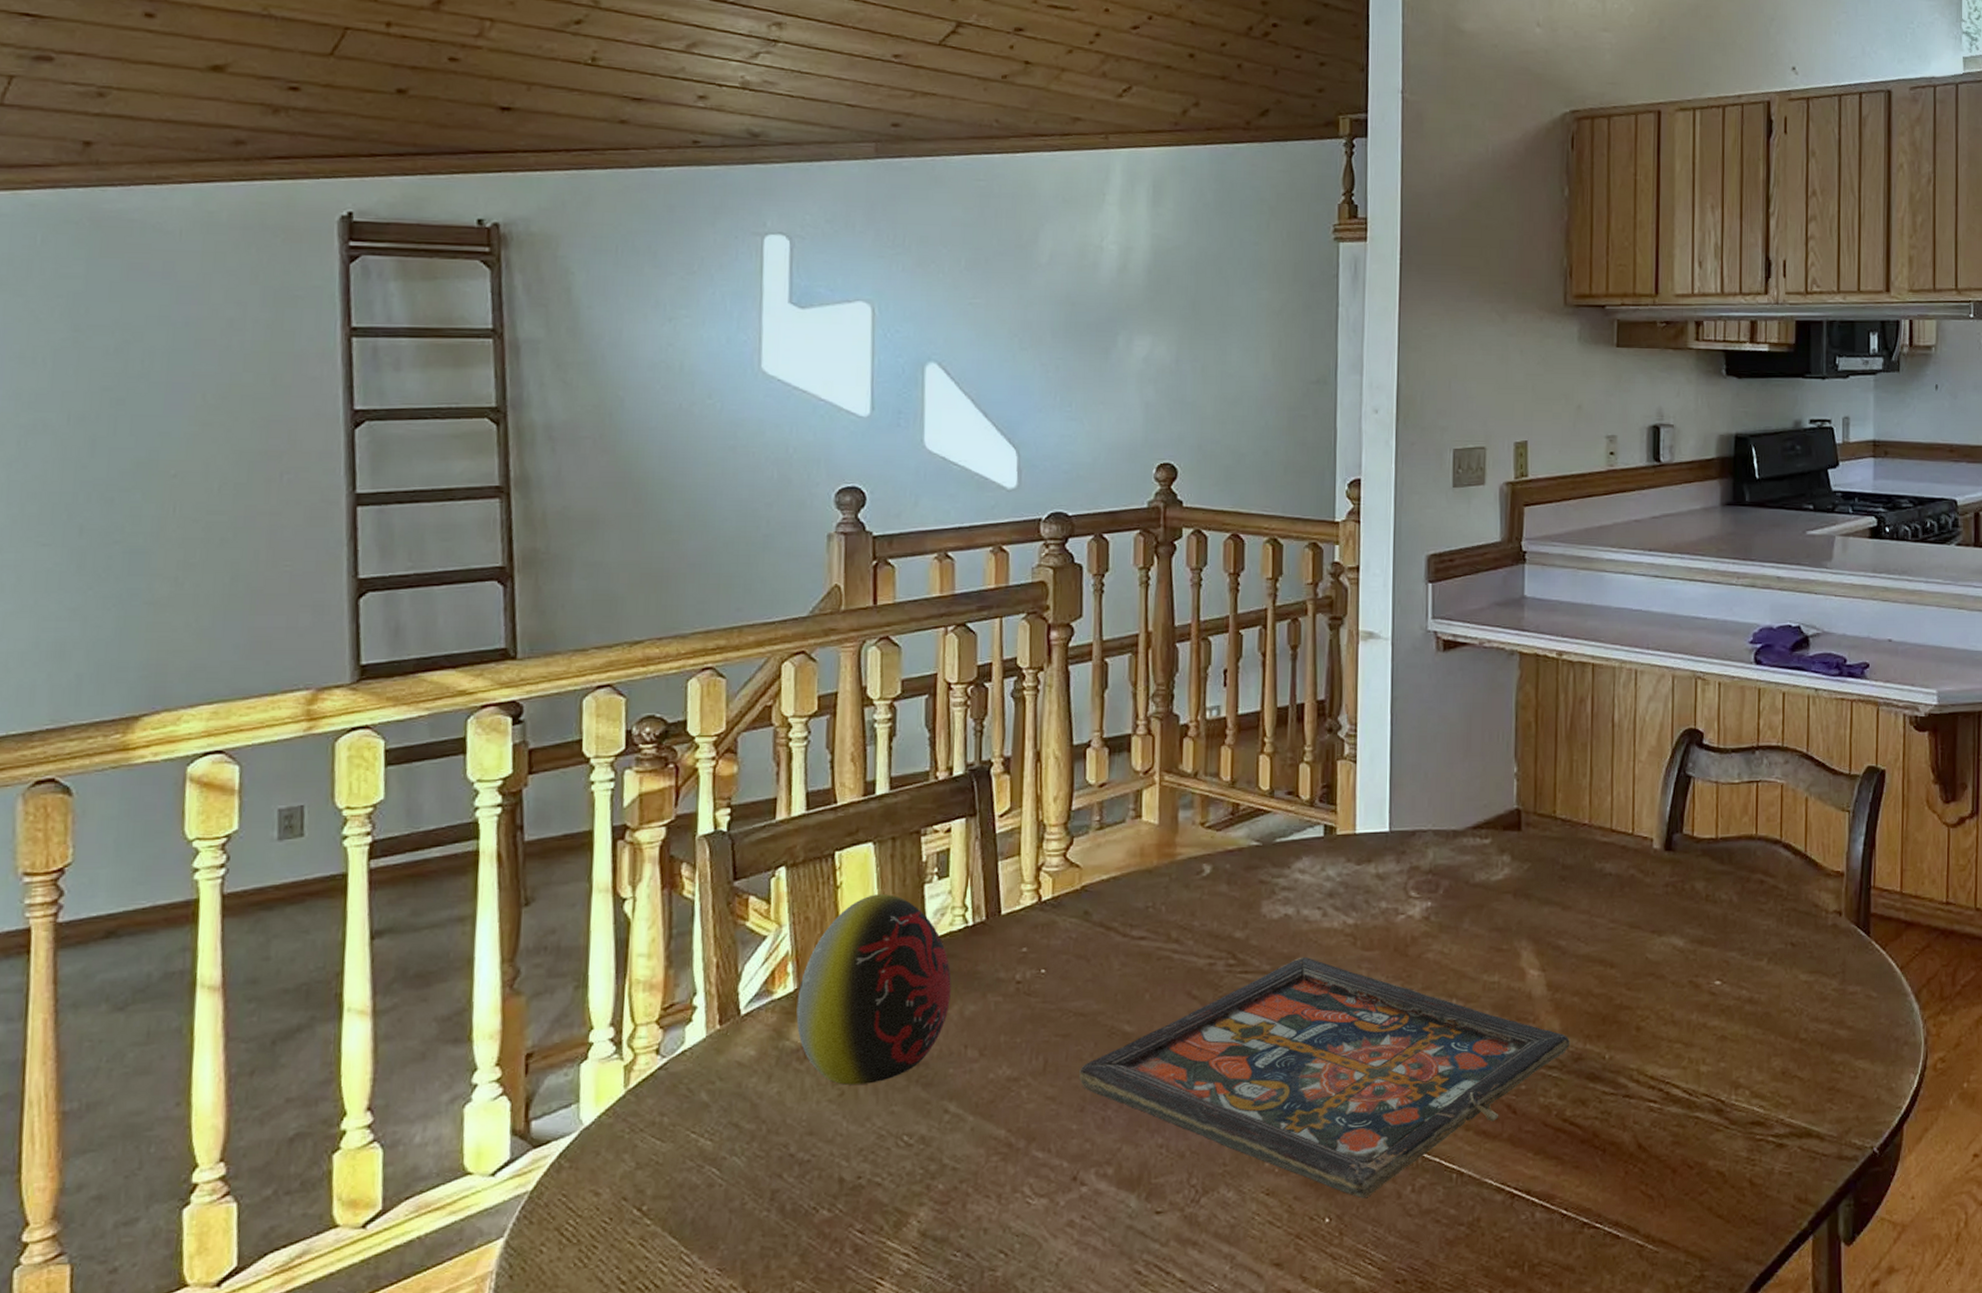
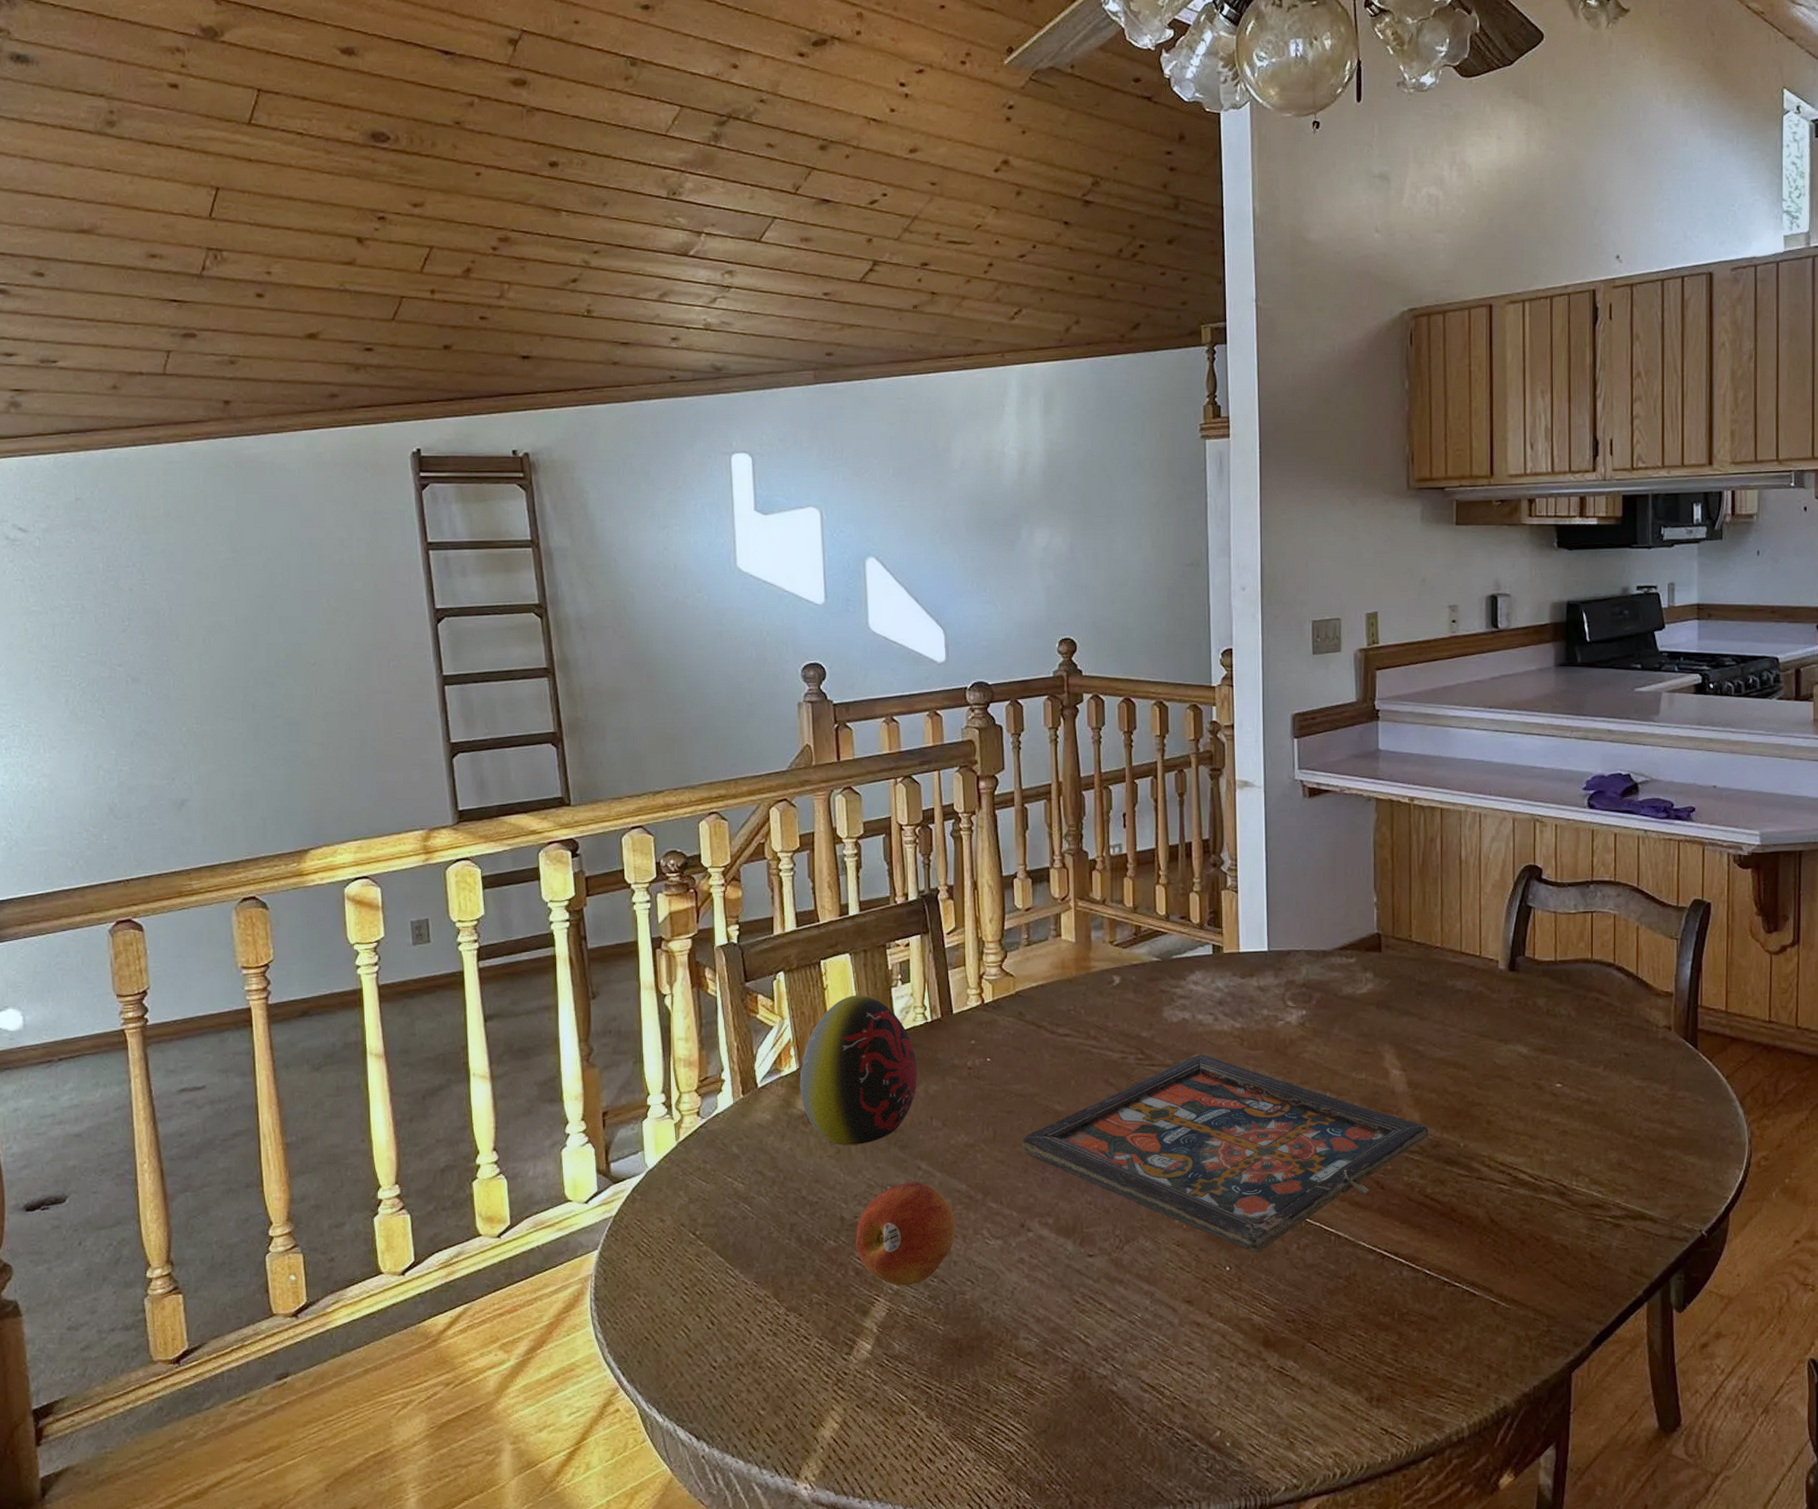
fruit: none [856,1128,989,1264] -> present [855,1181,956,1286]

